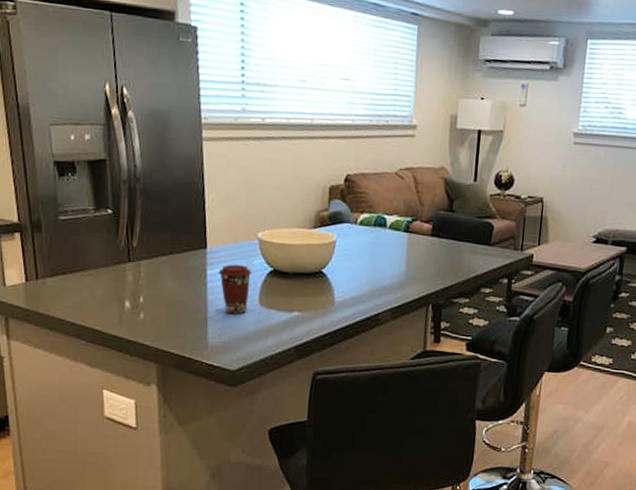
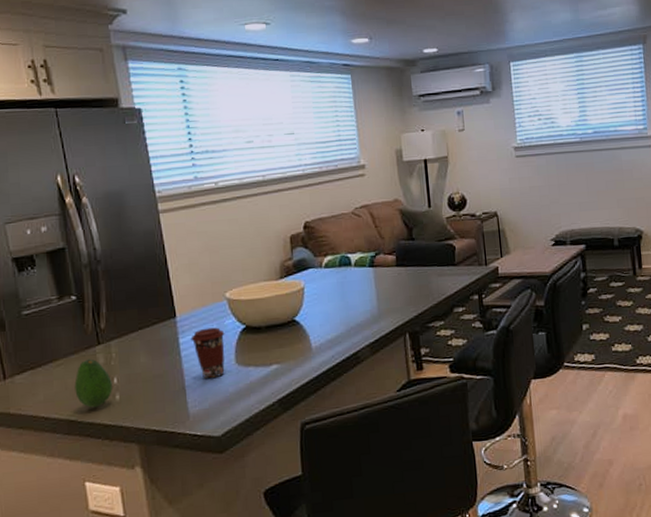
fruit: none [102,274,138,322] -> present [74,358,112,408]

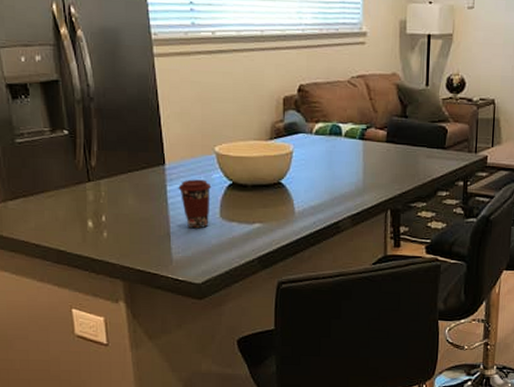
fruit: present [74,358,112,408] -> none [64,194,100,241]

